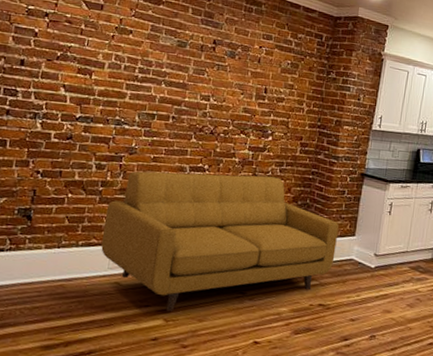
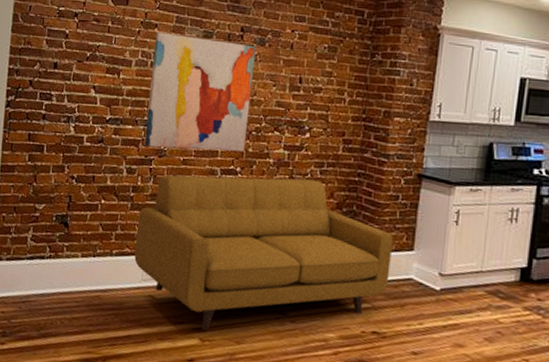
wall art: none [114,38,227,151] -> present [144,32,256,152]

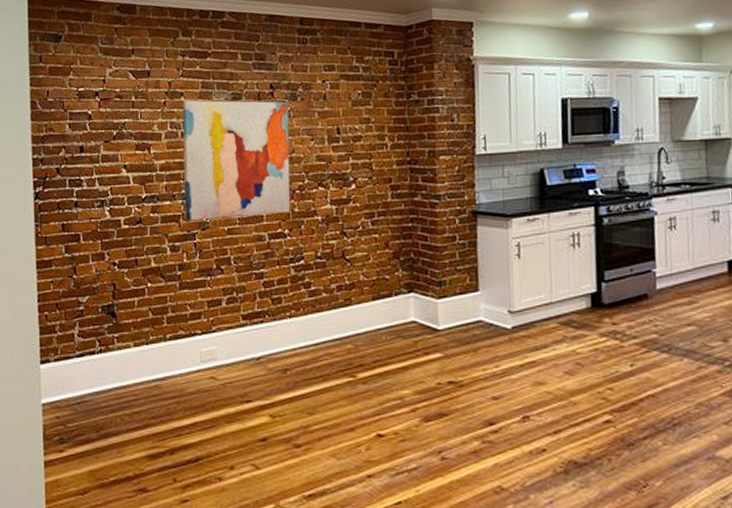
sofa: present [134,175,393,330] -> none [188,232,458,405]

